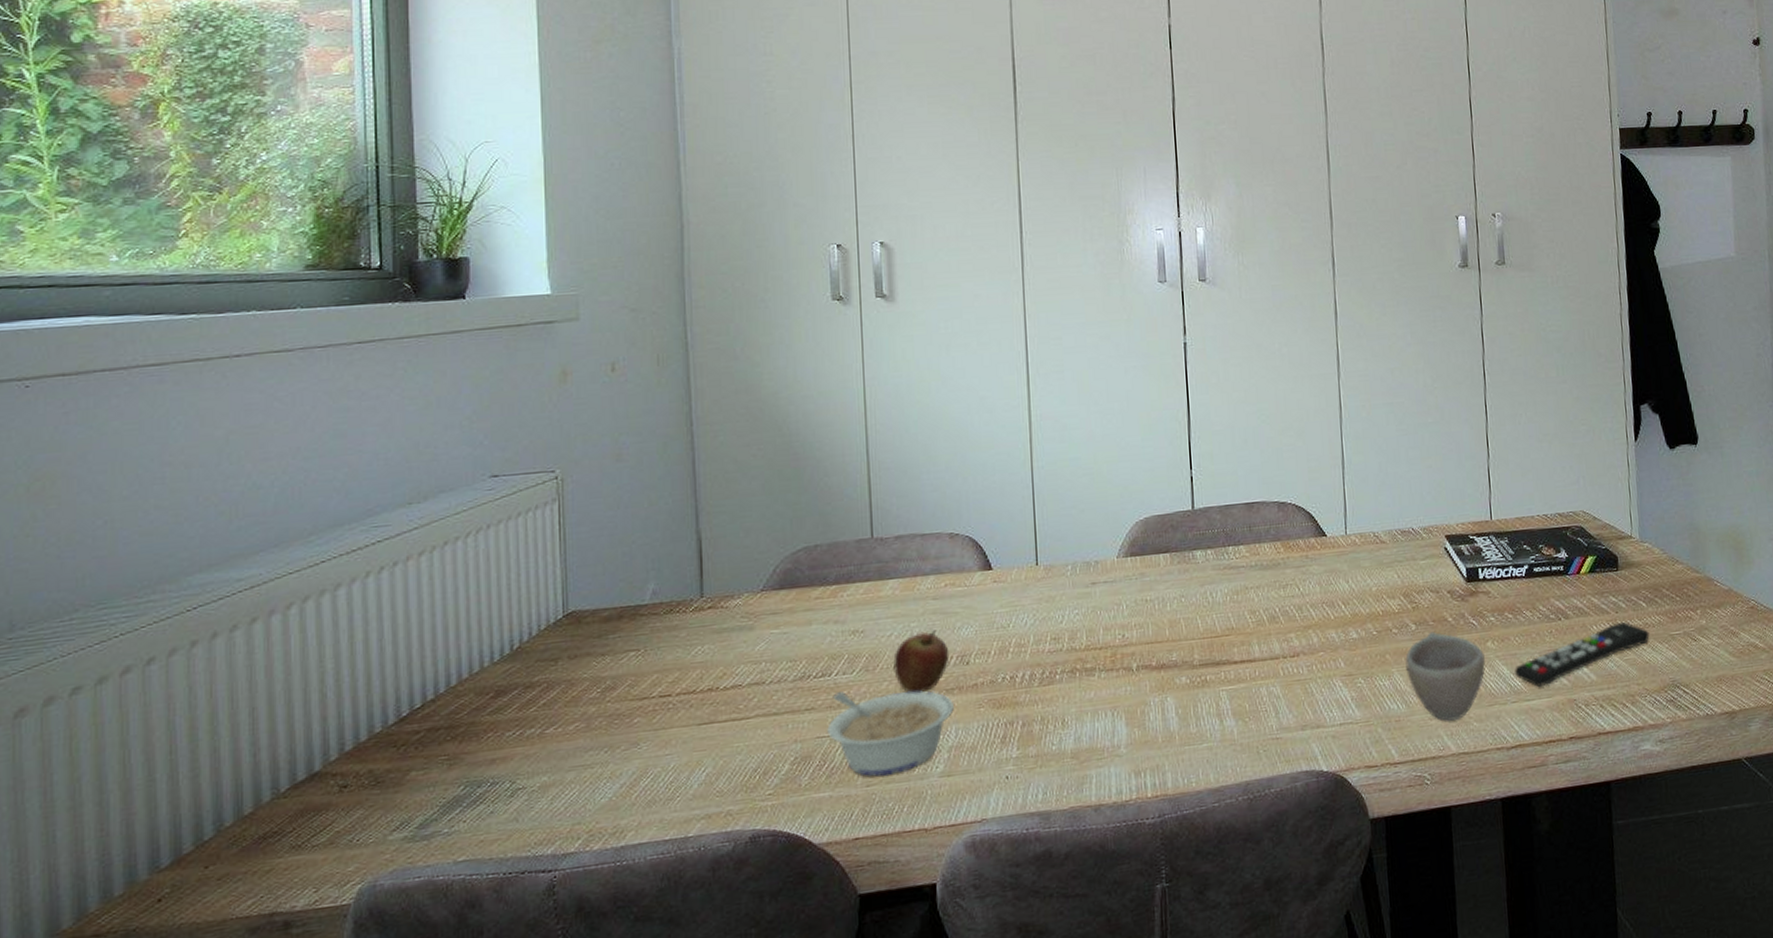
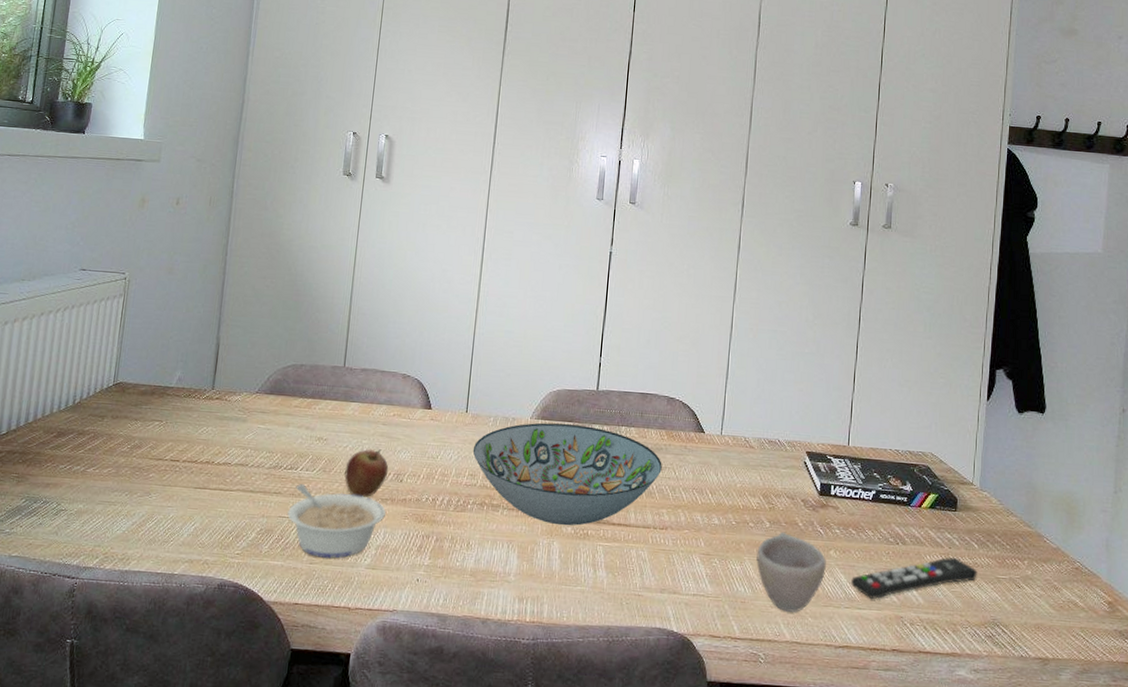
decorative bowl: none [1051,553,1283,678] -> present [472,422,662,526]

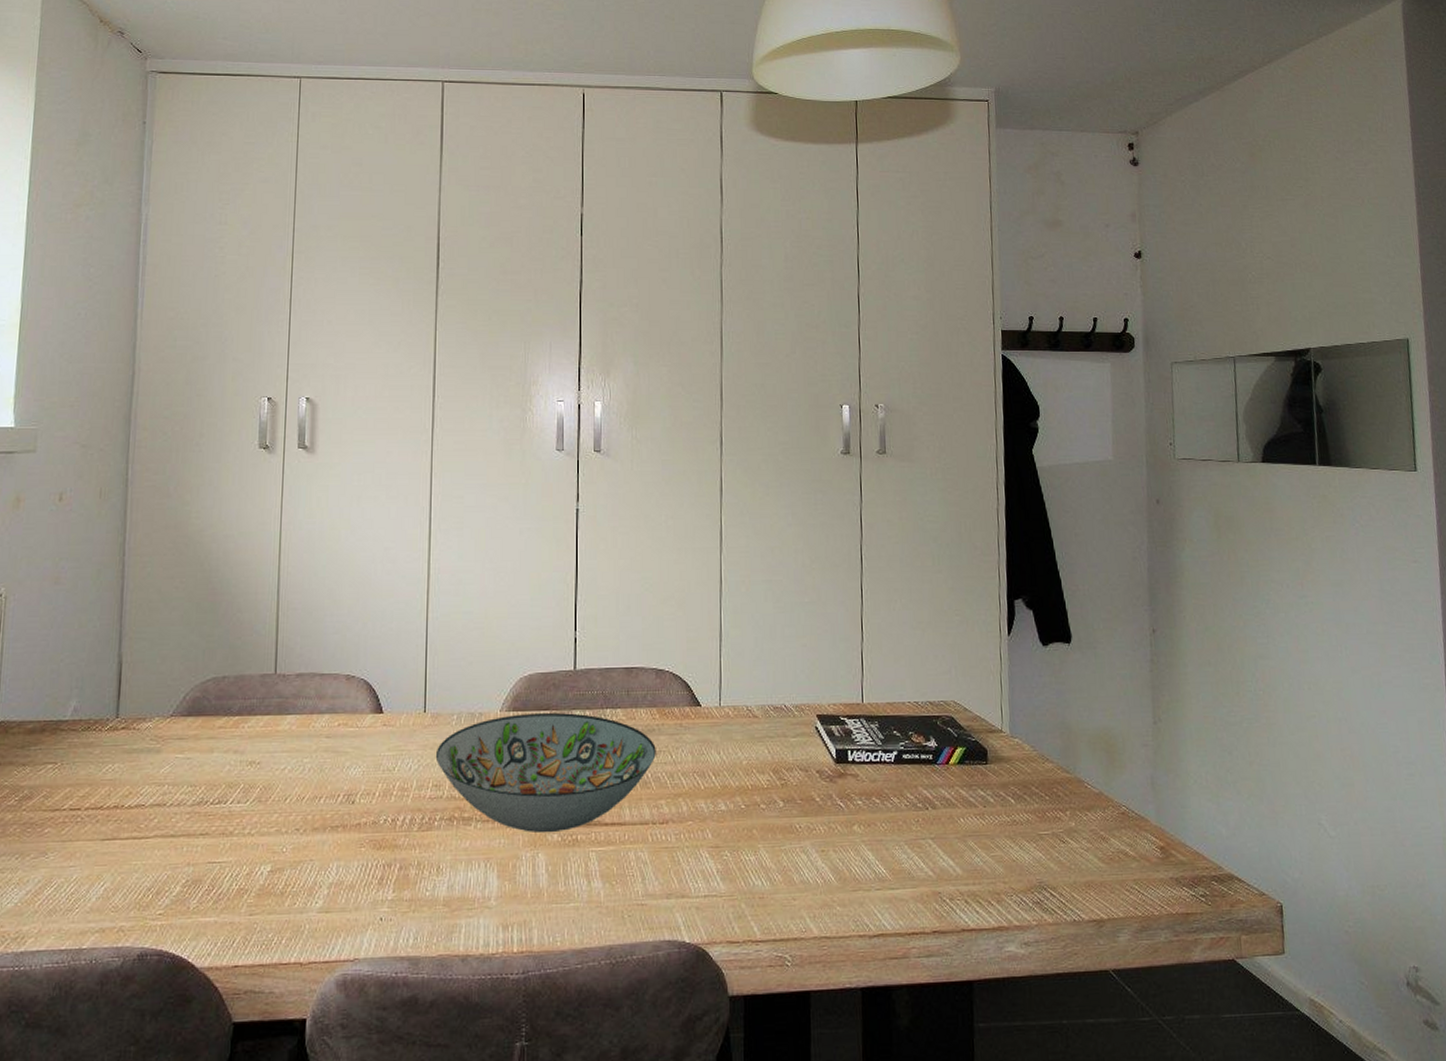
legume: present [287,484,386,559] -> none [218,820,337,907]
fruit: present [344,448,389,497] -> none [284,767,337,827]
cup: present [756,531,826,612] -> none [772,810,851,903]
remote control: present [850,556,977,599] -> none [879,816,1017,876]

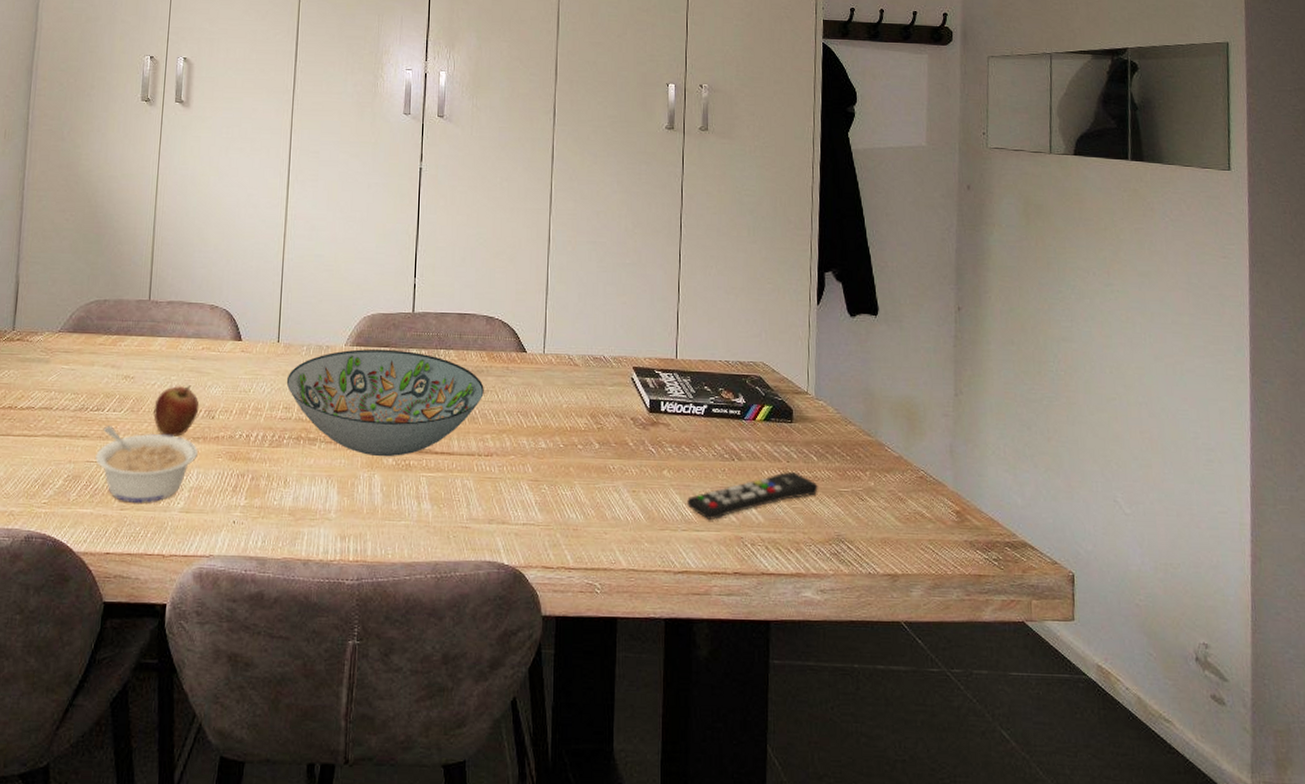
legume: none [218,820,337,907] -> present [95,426,198,503]
fruit: none [284,767,337,827] -> present [153,385,200,436]
remote control: none [879,816,1017,876] -> present [686,471,818,520]

